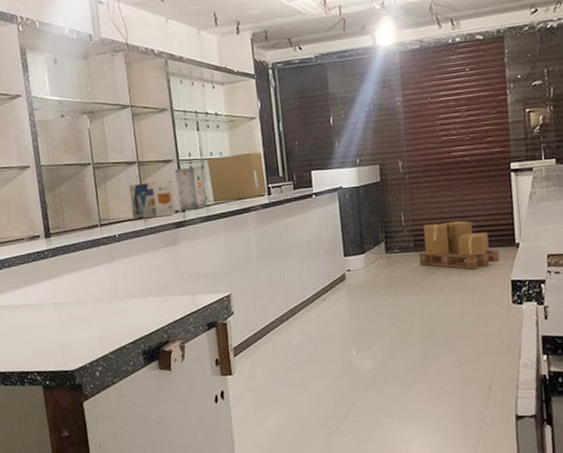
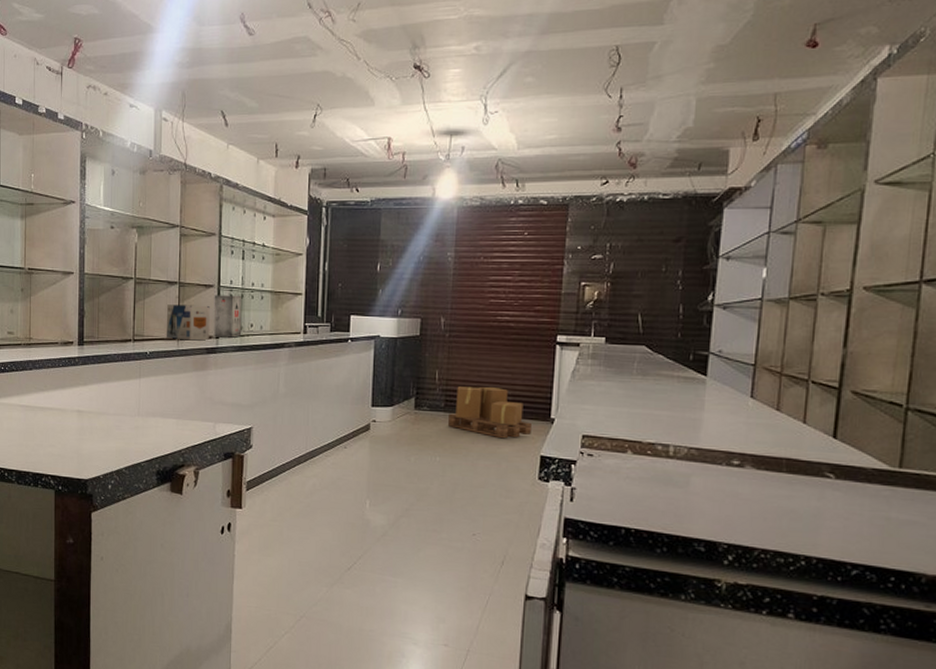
box: present [207,152,267,203] -> none [247,289,304,335]

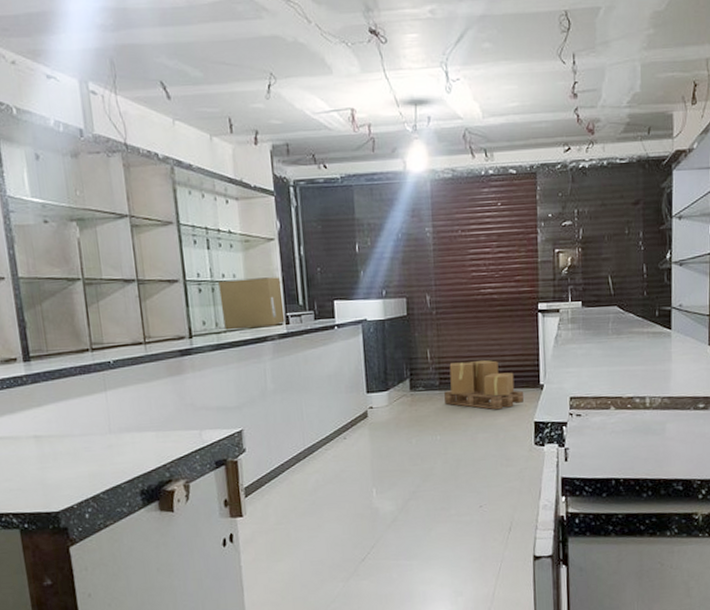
toner cartridge box: present [167,304,210,341] -> none [127,302,182,344]
product box: present [213,295,242,338] -> none [180,288,218,337]
box: none [247,289,304,335] -> present [218,277,285,330]

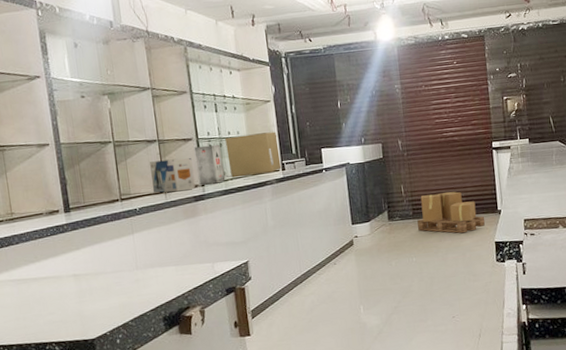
toner cartridge box: none [127,302,182,344] -> present [150,157,196,193]
product box: none [180,288,218,337] -> present [194,144,226,185]

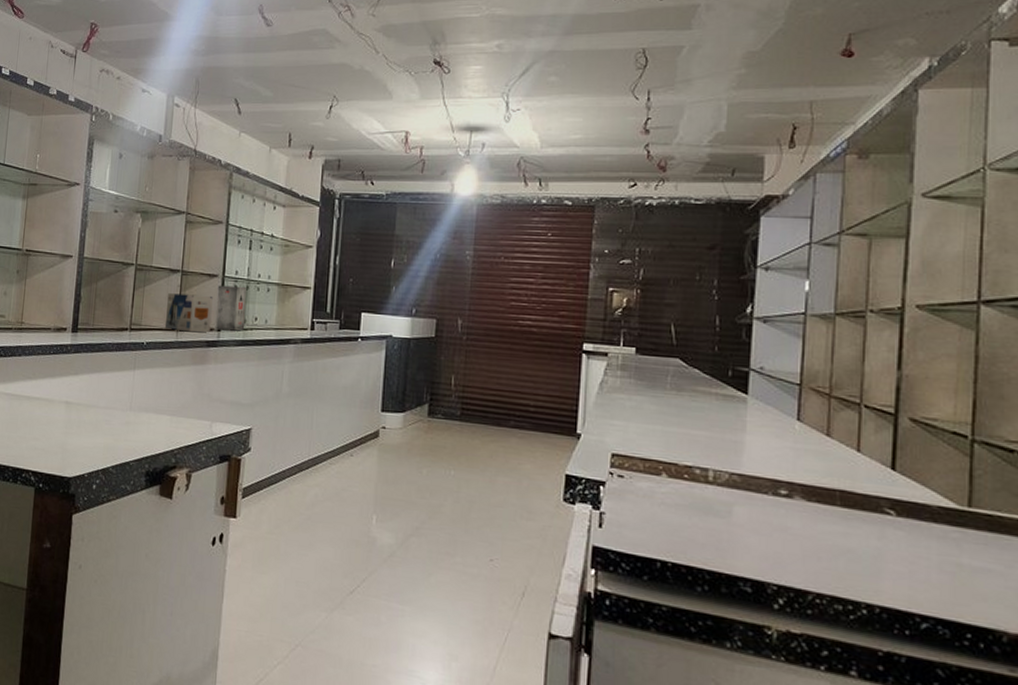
box: present [225,131,281,178] -> none [252,280,312,331]
cardboard boxes: present [417,191,485,234] -> none [464,394,555,454]

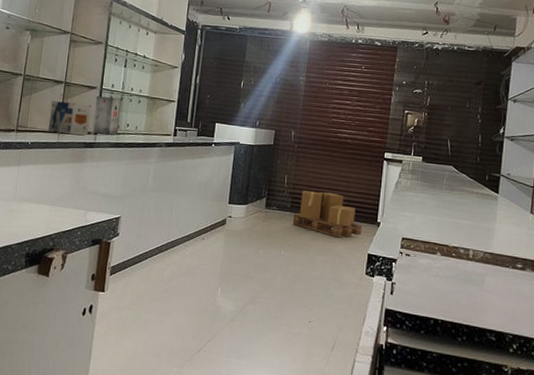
cardboard boxes: none [464,394,555,454] -> present [293,190,362,238]

